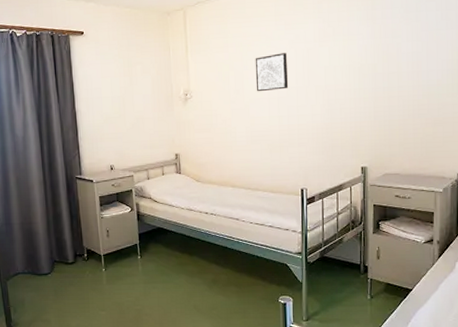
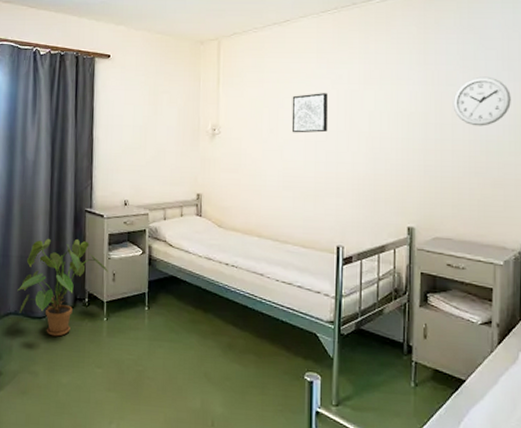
house plant: none [22,204,103,289] -> present [17,238,109,337]
wall clock: none [398,26,449,73] -> present [453,76,511,126]

